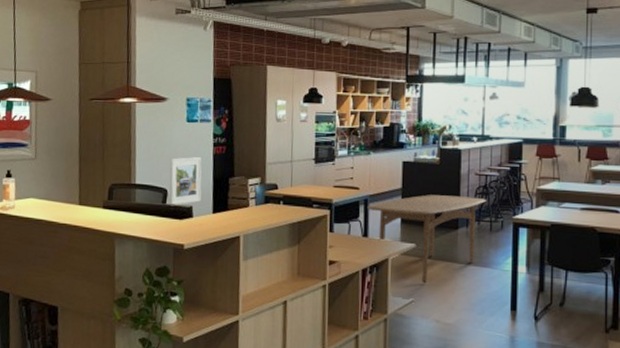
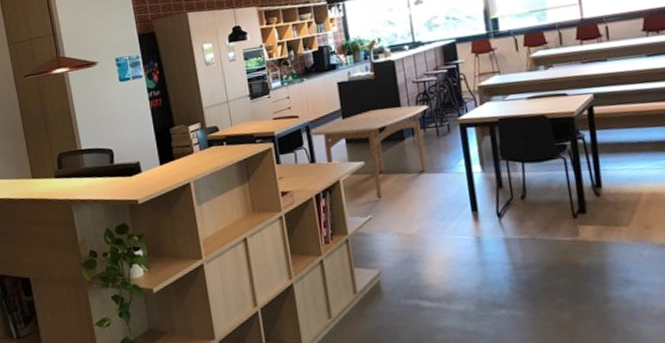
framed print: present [169,157,202,205] -> none [110,113,147,163]

